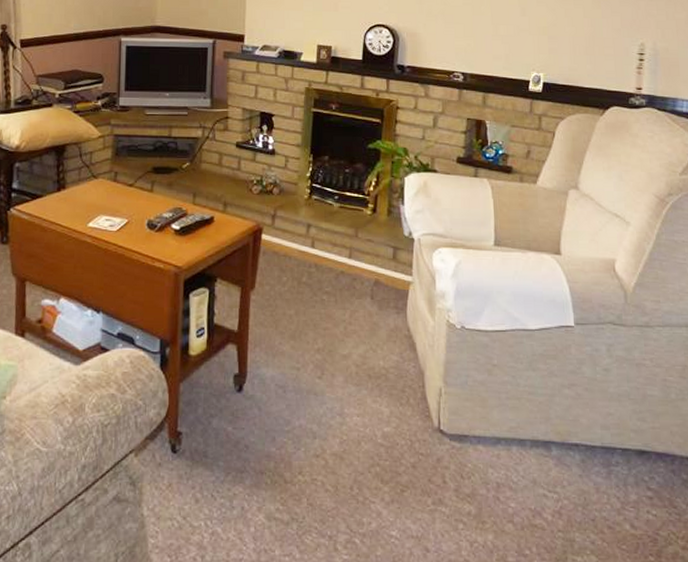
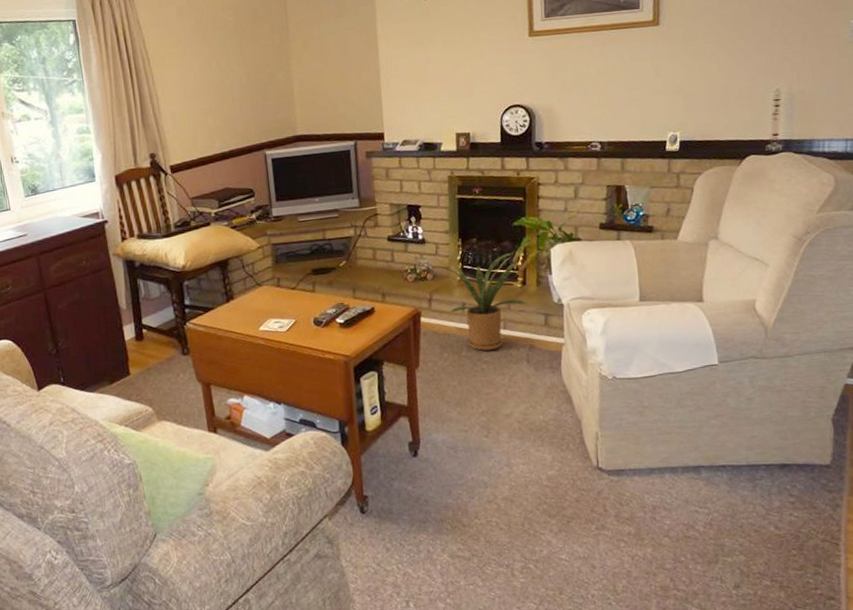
house plant: none [282,175,376,280] -> present [435,252,528,351]

